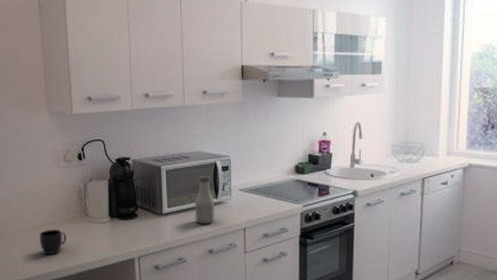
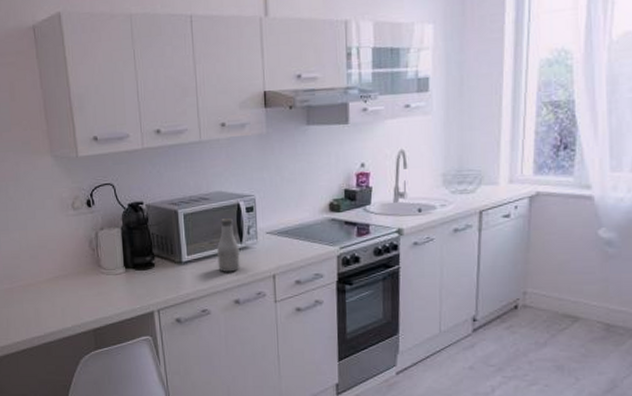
mug: present [40,229,66,254] -> none [51,283,80,310]

